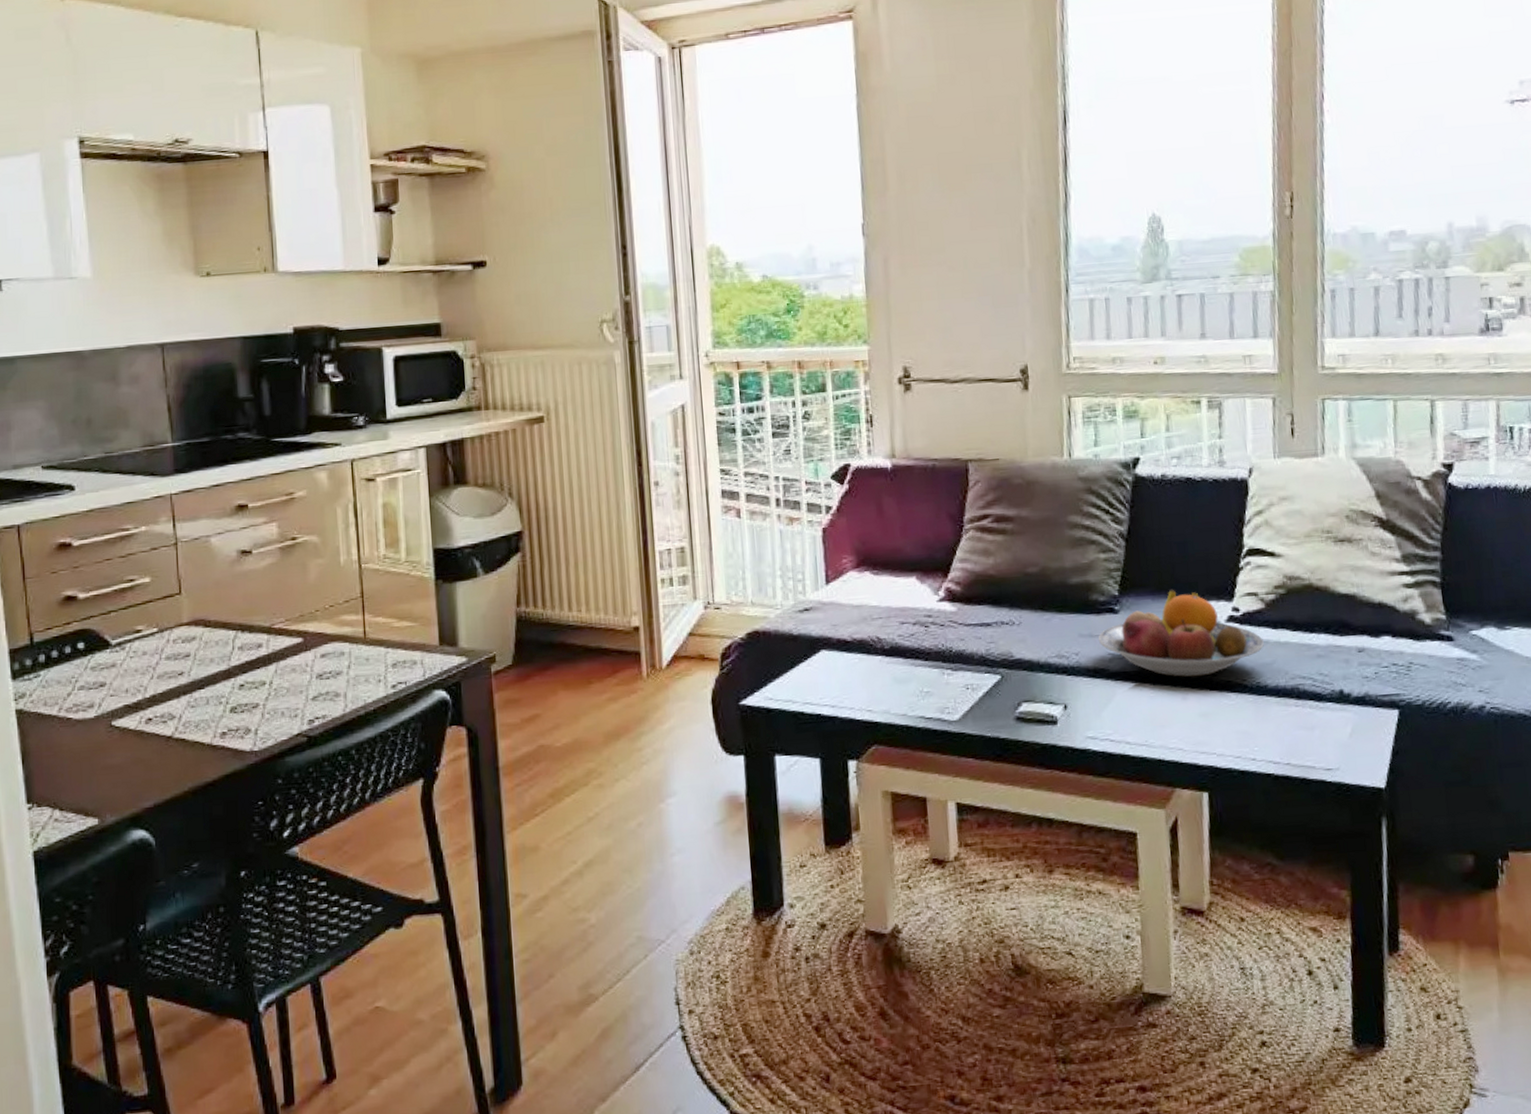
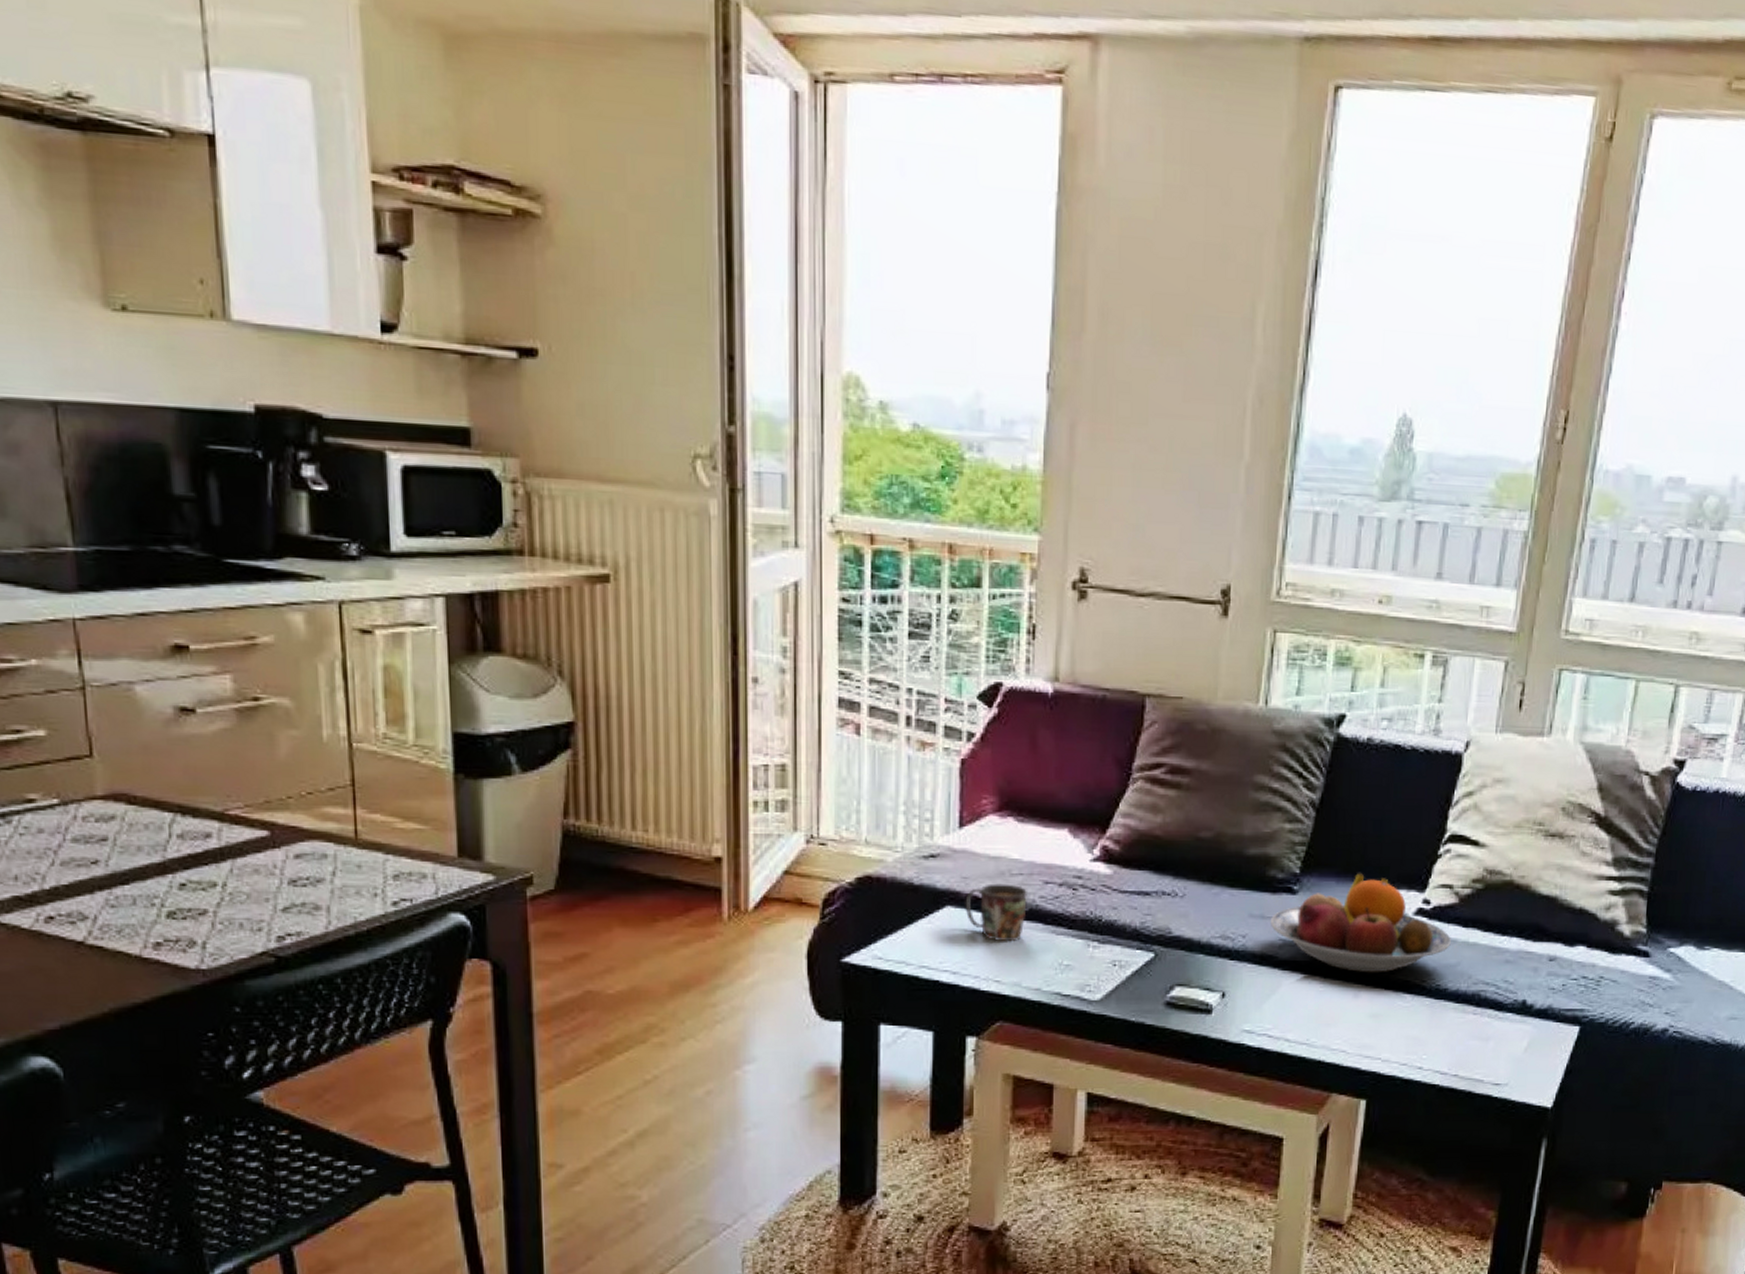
mug: none [836,627,888,677] -> present [965,883,1027,942]

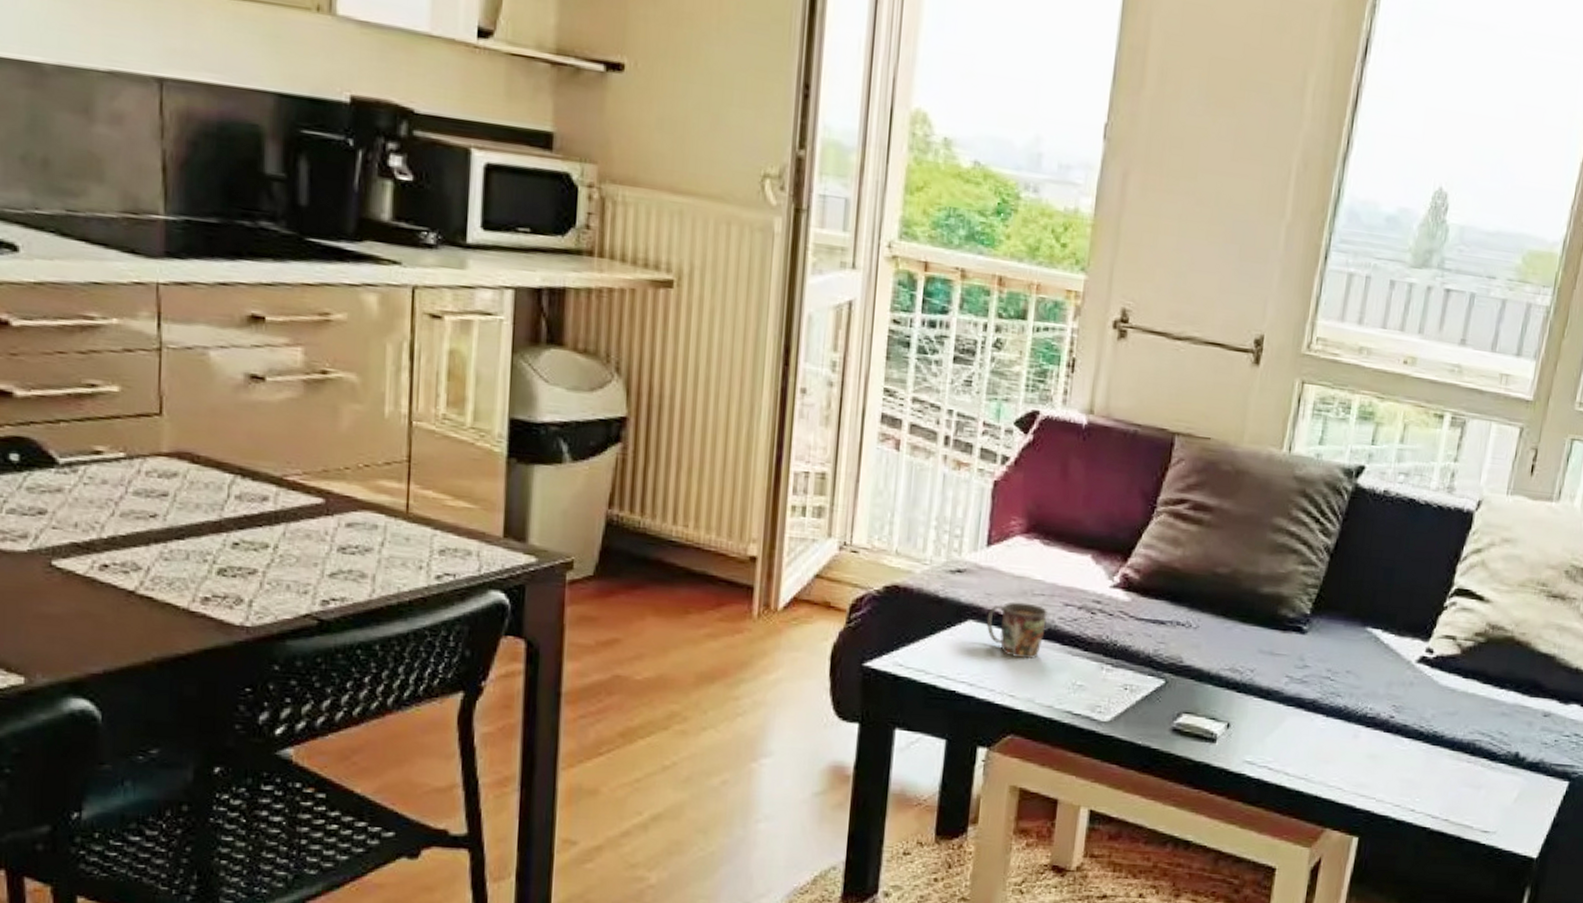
fruit bowl: present [1271,872,1451,973] -> none [1279,617,1451,716]

